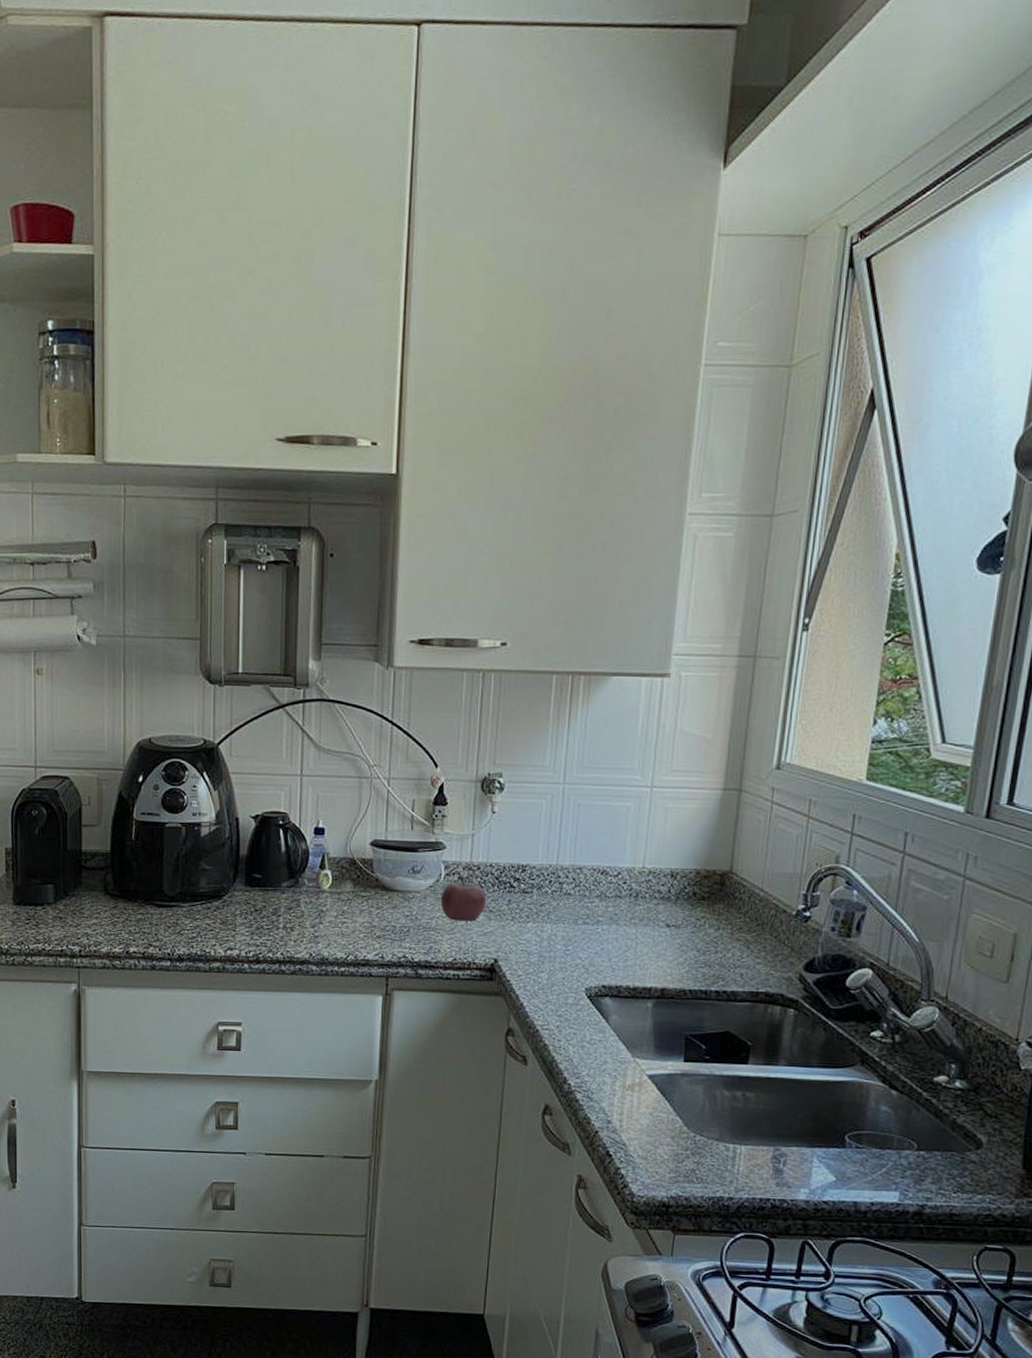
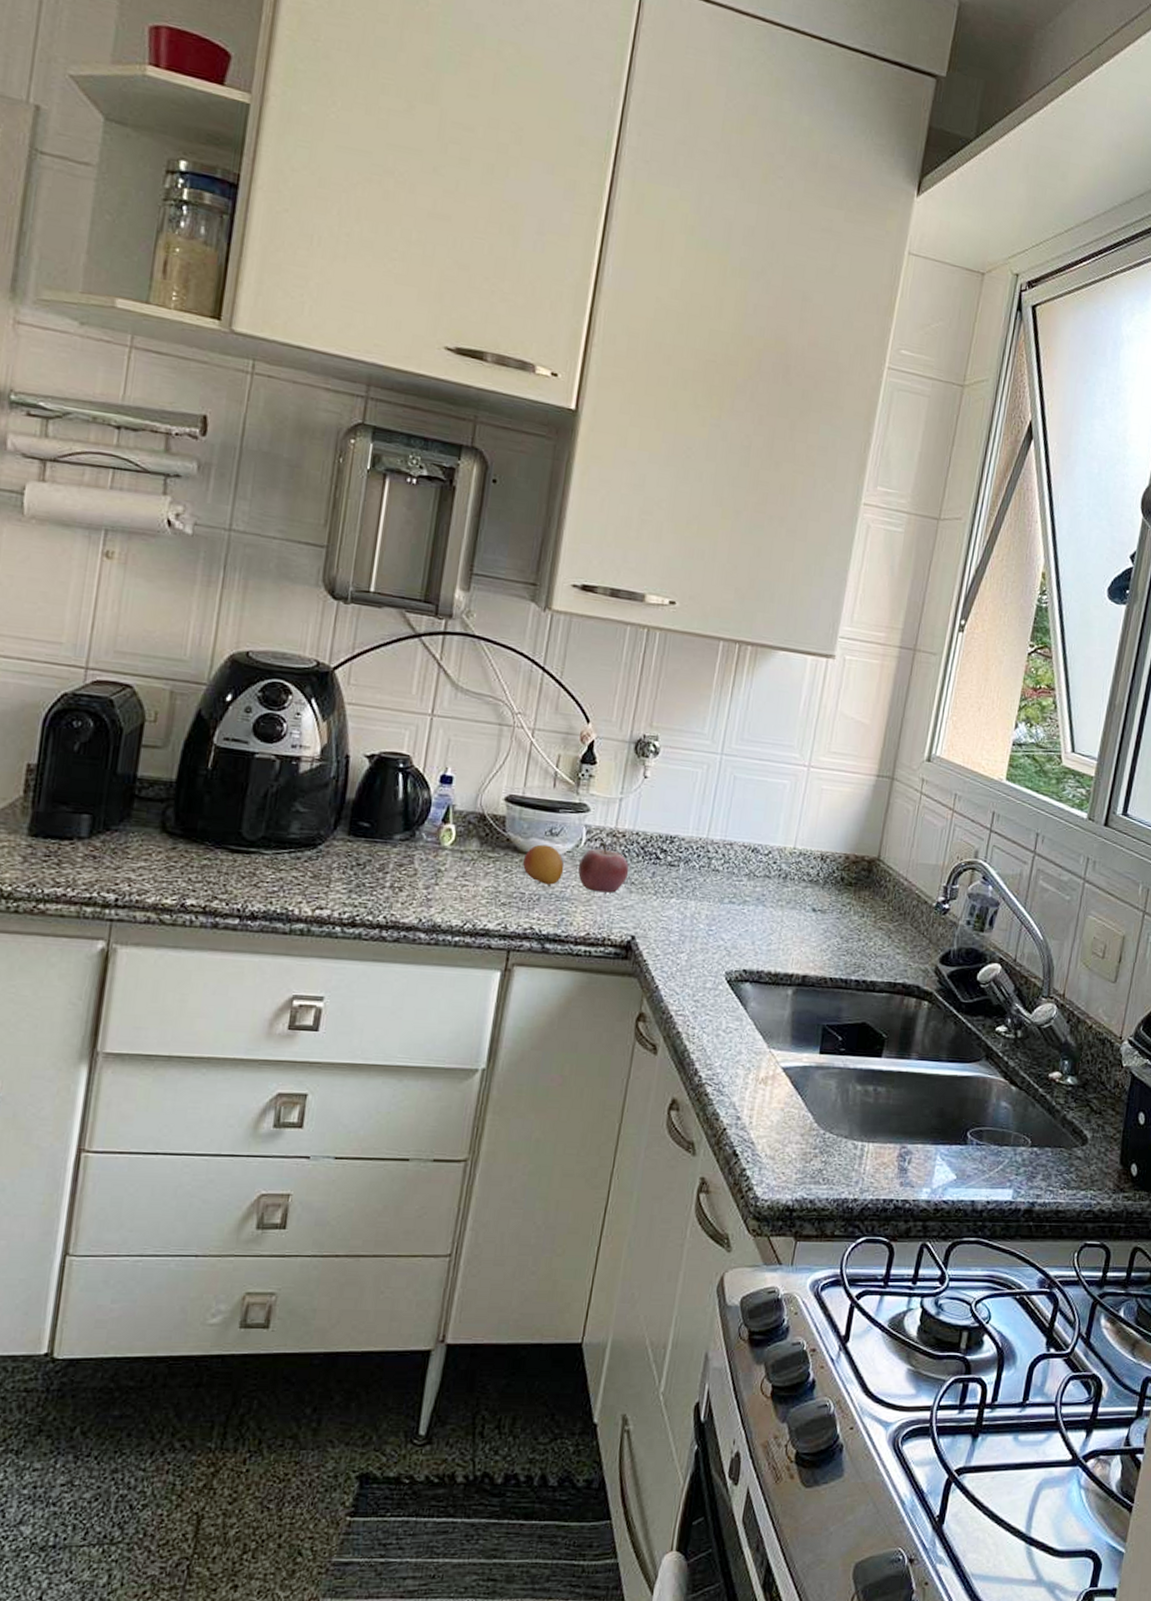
fruit: none [392,882,428,918] -> present [523,844,564,885]

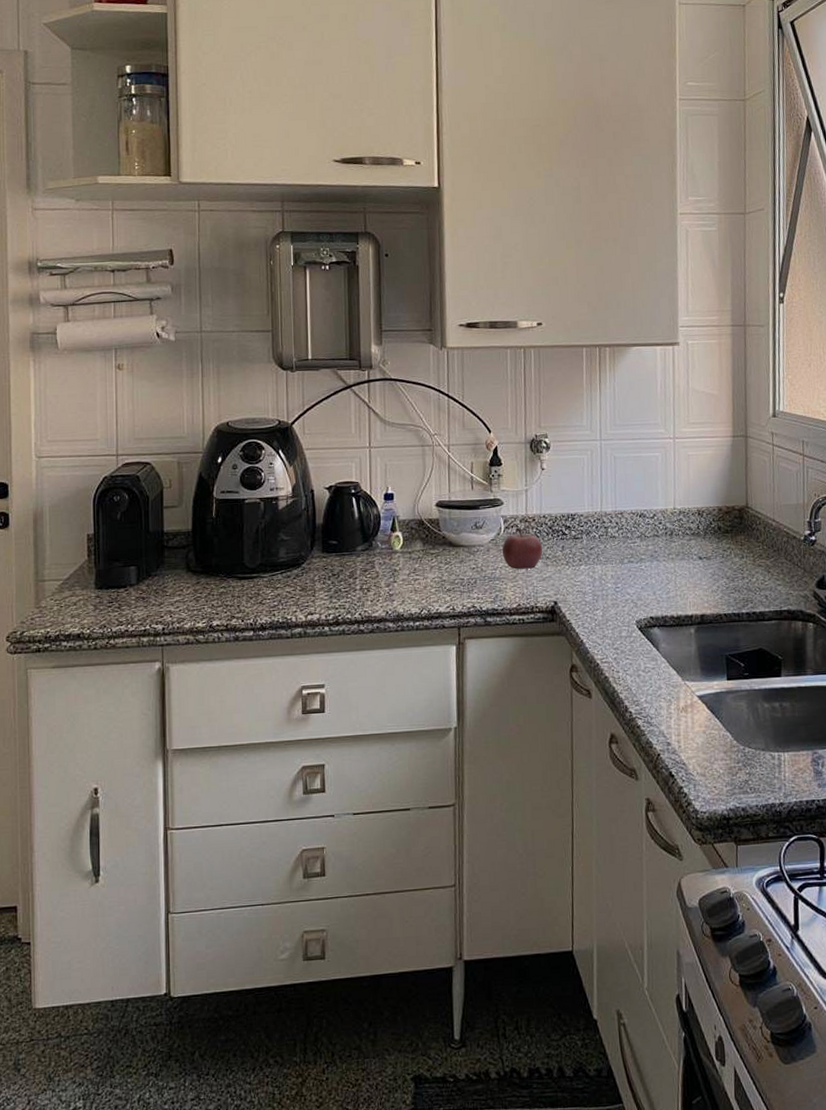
fruit: present [523,844,564,885] -> none [458,537,491,569]

